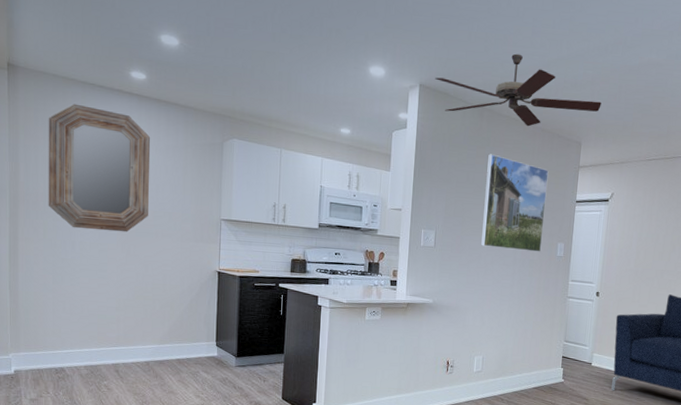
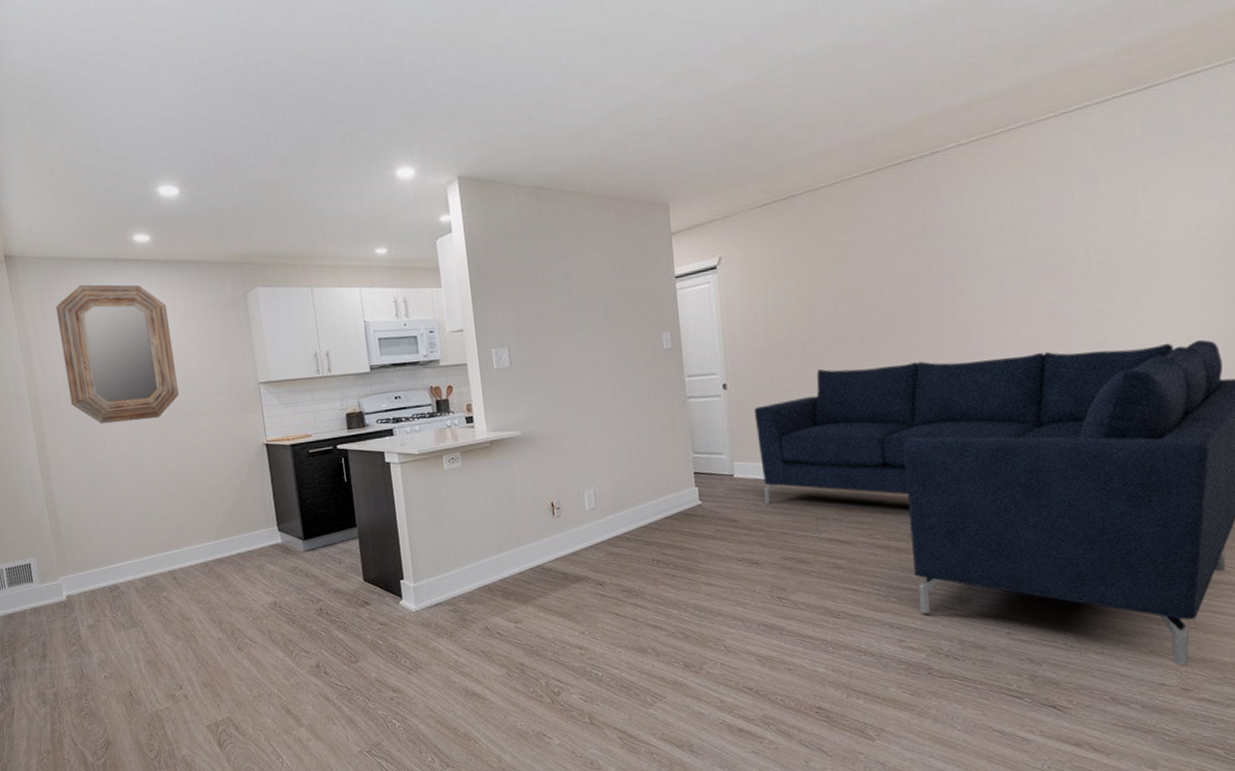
ceiling fan: present [435,53,602,127] -> none [475,113,685,202]
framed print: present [481,154,549,252] -> none [556,240,643,355]

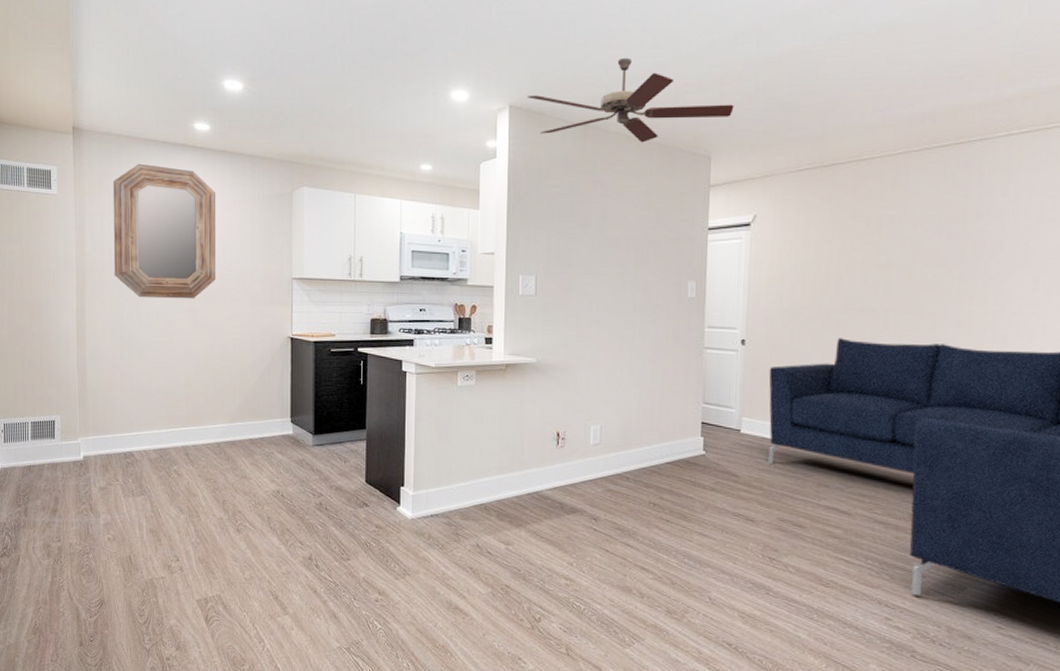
ceiling fan: none [475,113,685,202] -> present [527,57,734,143]

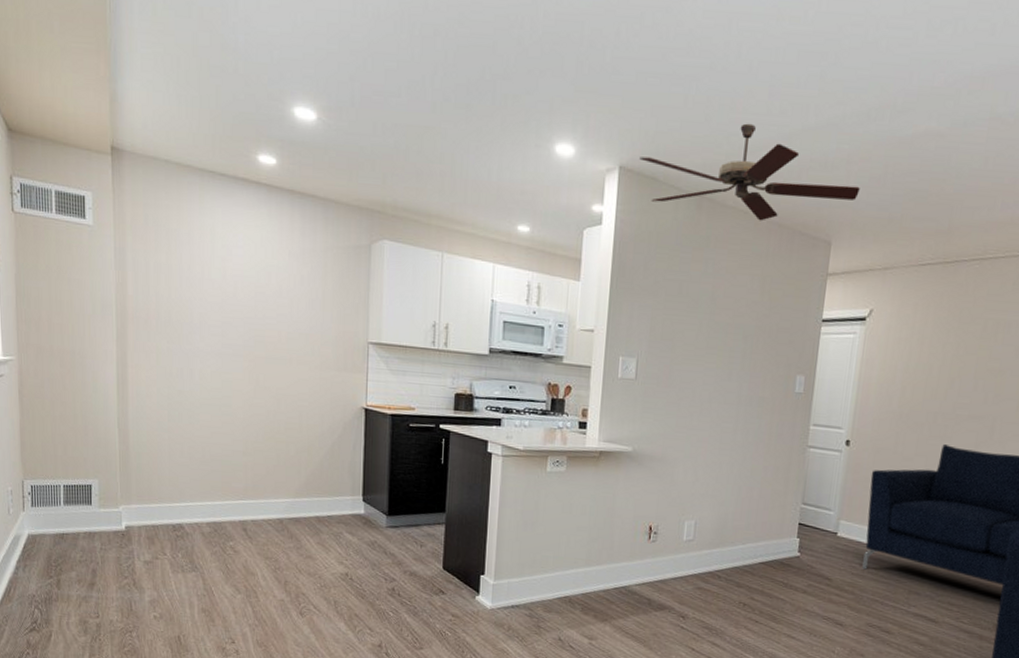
home mirror: present [113,163,217,299] -> none [160,196,283,359]

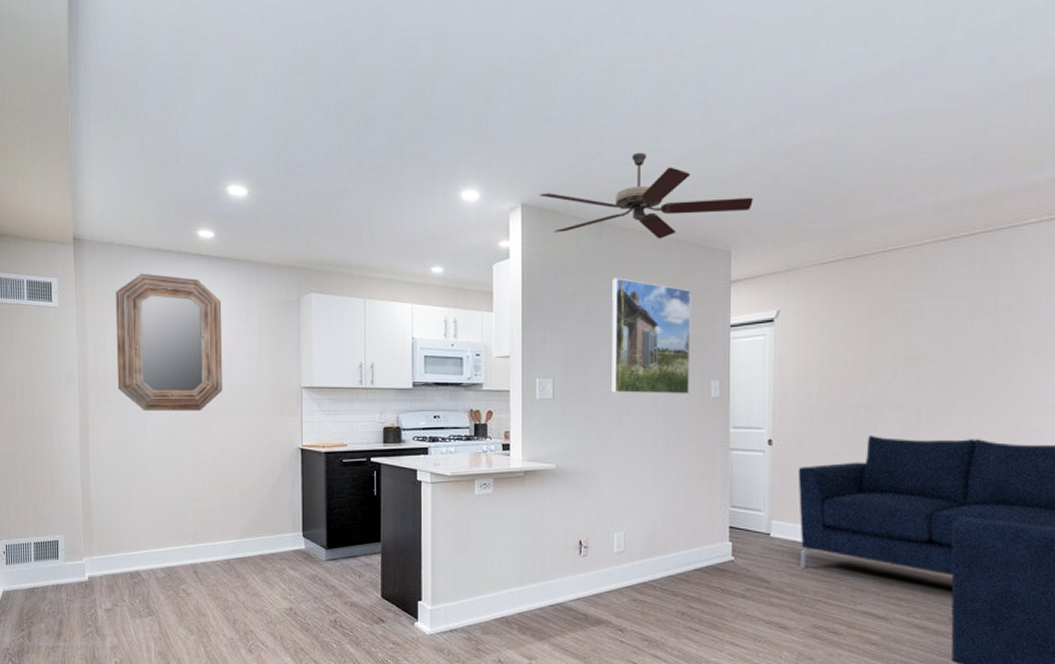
home mirror: none [160,196,283,359] -> present [115,273,223,411]
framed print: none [696,257,787,387] -> present [612,278,691,394]

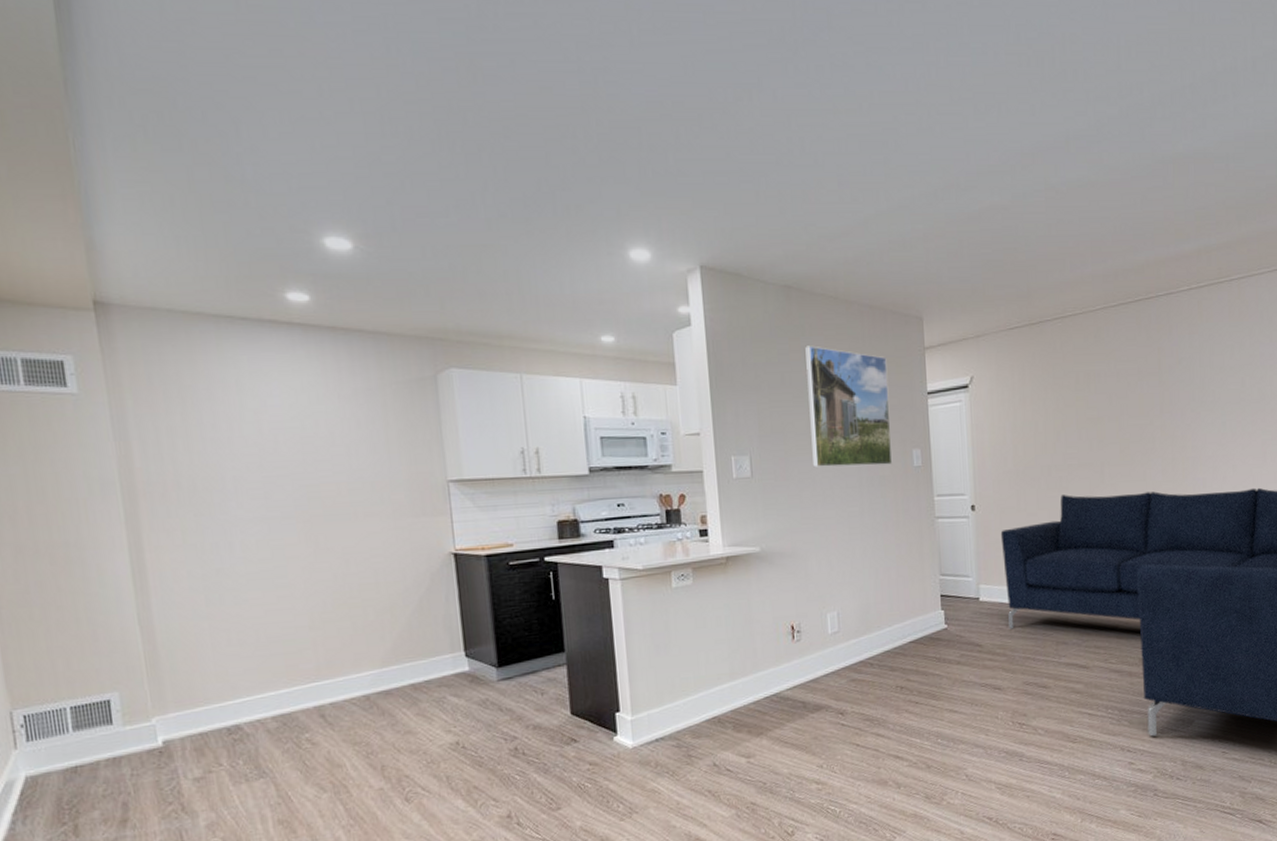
home mirror: present [115,273,223,411] -> none [167,347,340,523]
ceiling fan: present [540,152,753,239] -> none [719,213,940,305]

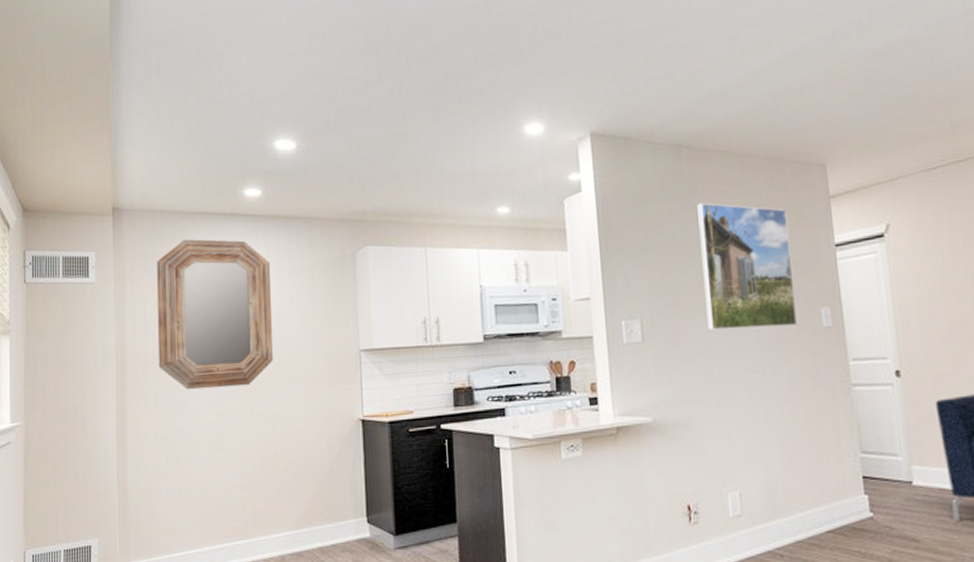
home mirror: none [167,347,340,523] -> present [156,239,274,390]

